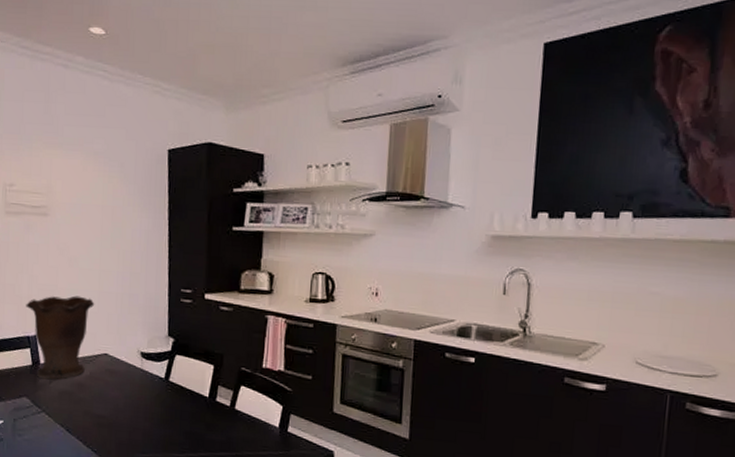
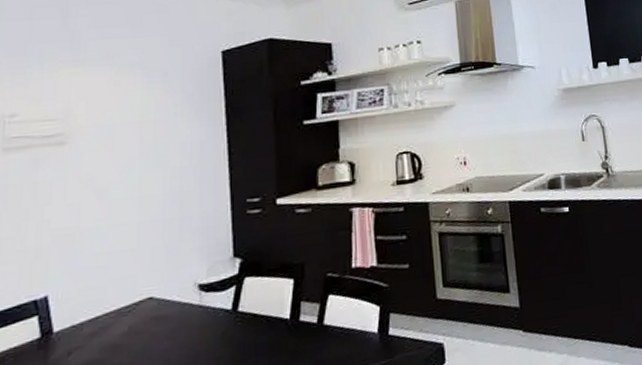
vase: present [26,295,95,380] -> none [32,233,134,353]

